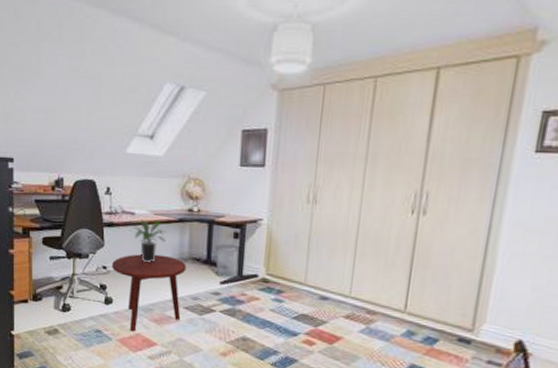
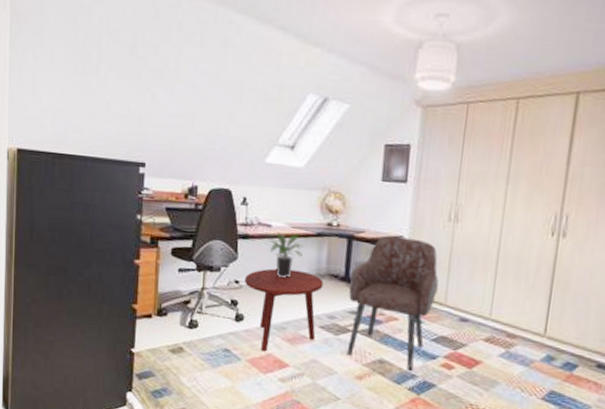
armchair: none [211,219,299,347] -> present [346,235,439,371]

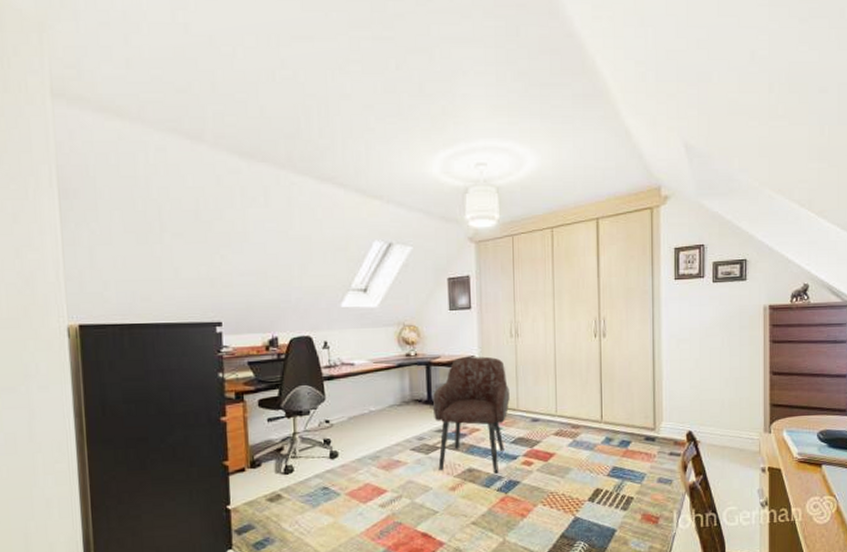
side table: present [245,268,324,352] -> none [335,401,409,483]
potted plant: present [265,233,305,279] -> none [350,367,388,411]

